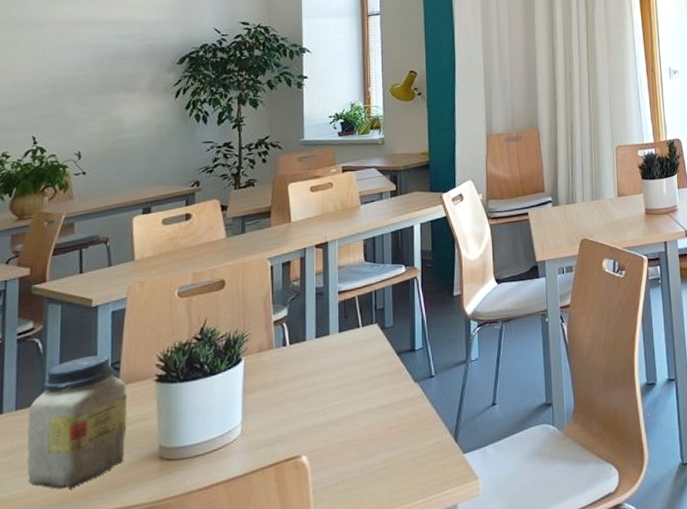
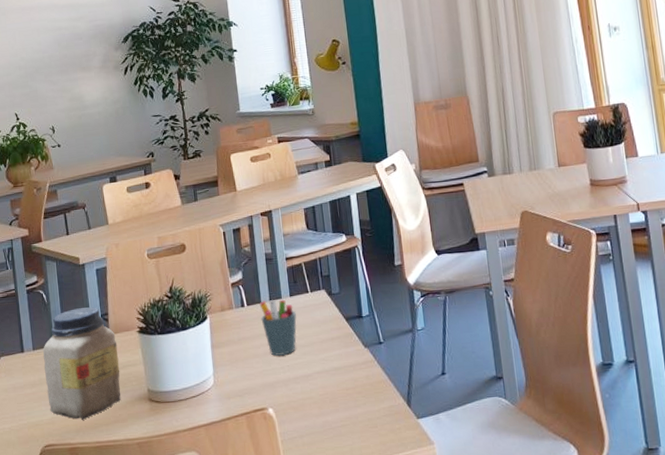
pen holder: none [303,336,344,398] -> present [259,299,297,356]

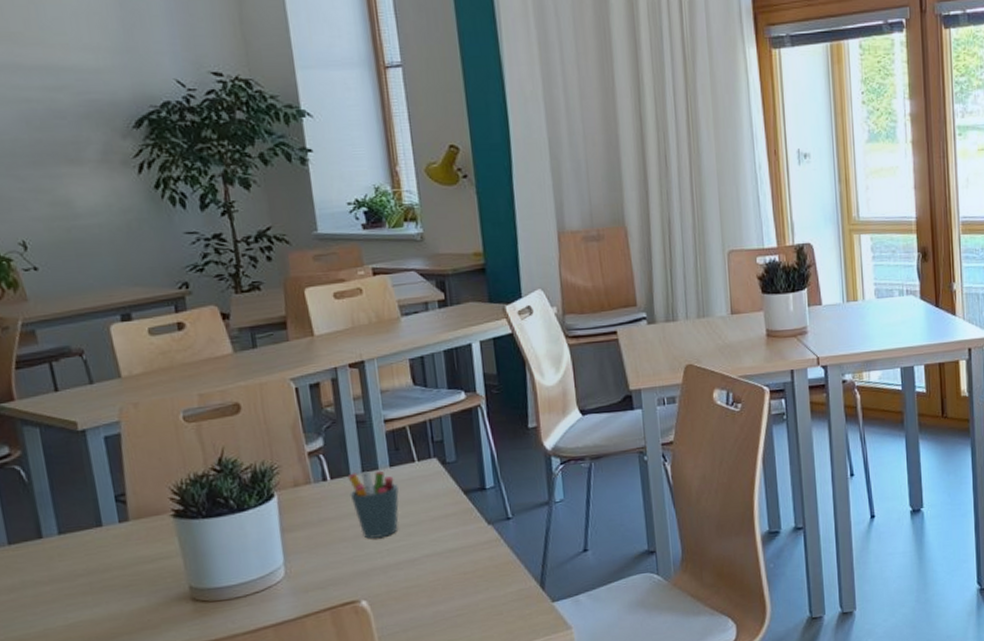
jar: present [43,307,121,420] -> none [24,486,150,630]

